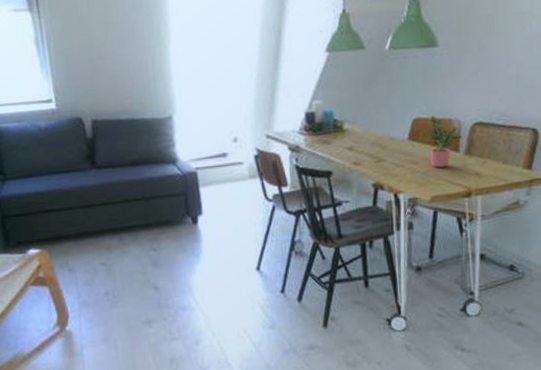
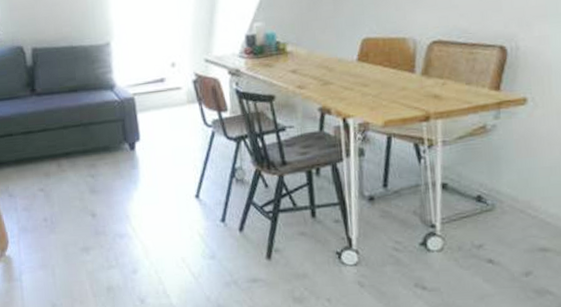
potted plant: present [430,115,463,168] -> none [382,35,419,90]

